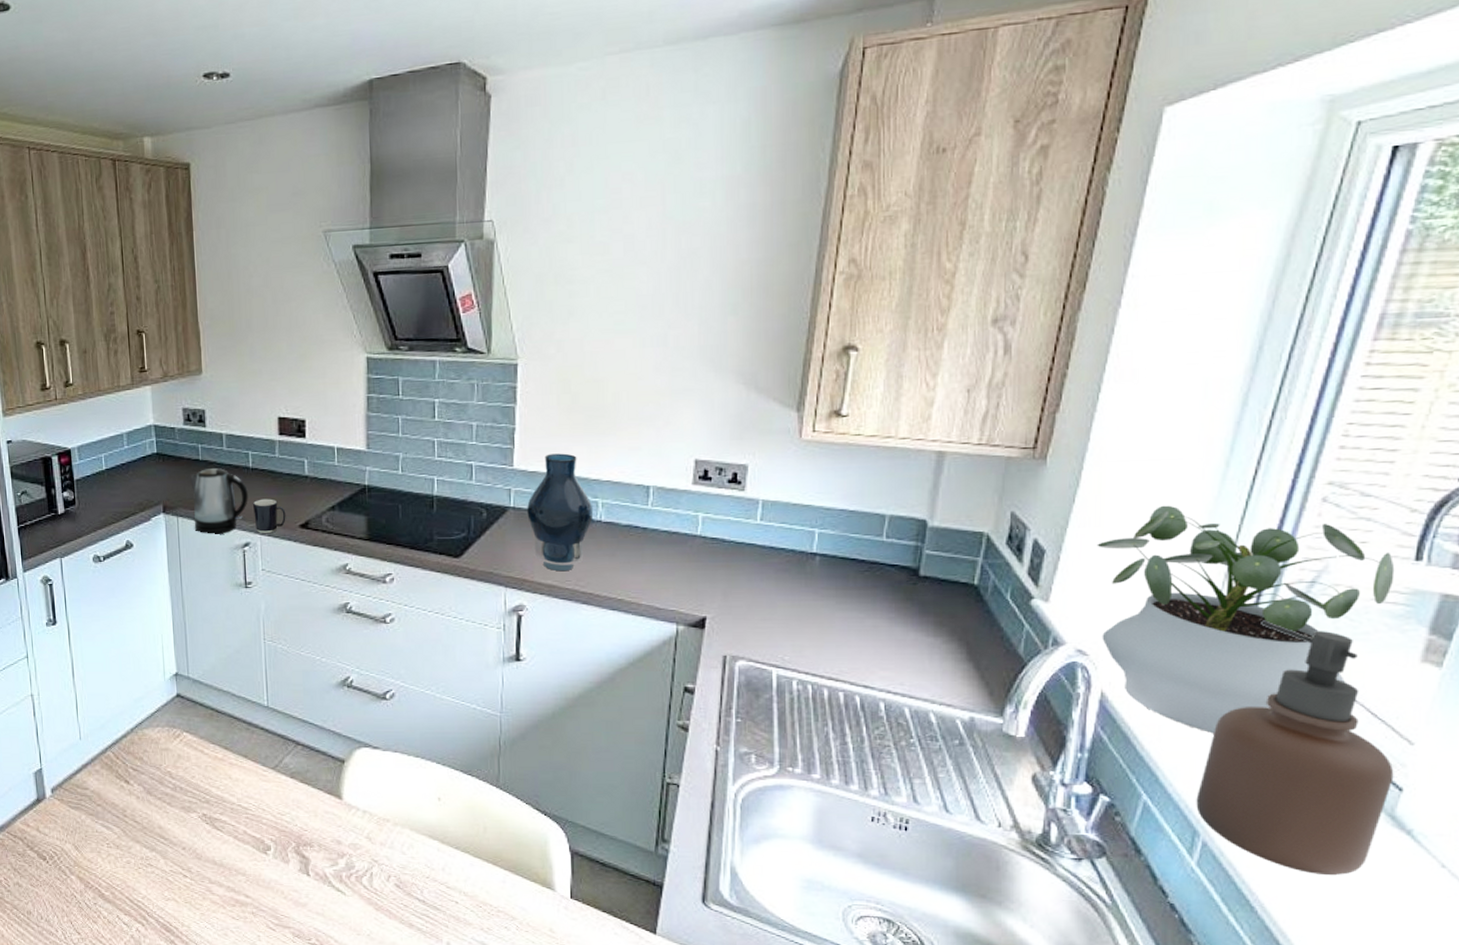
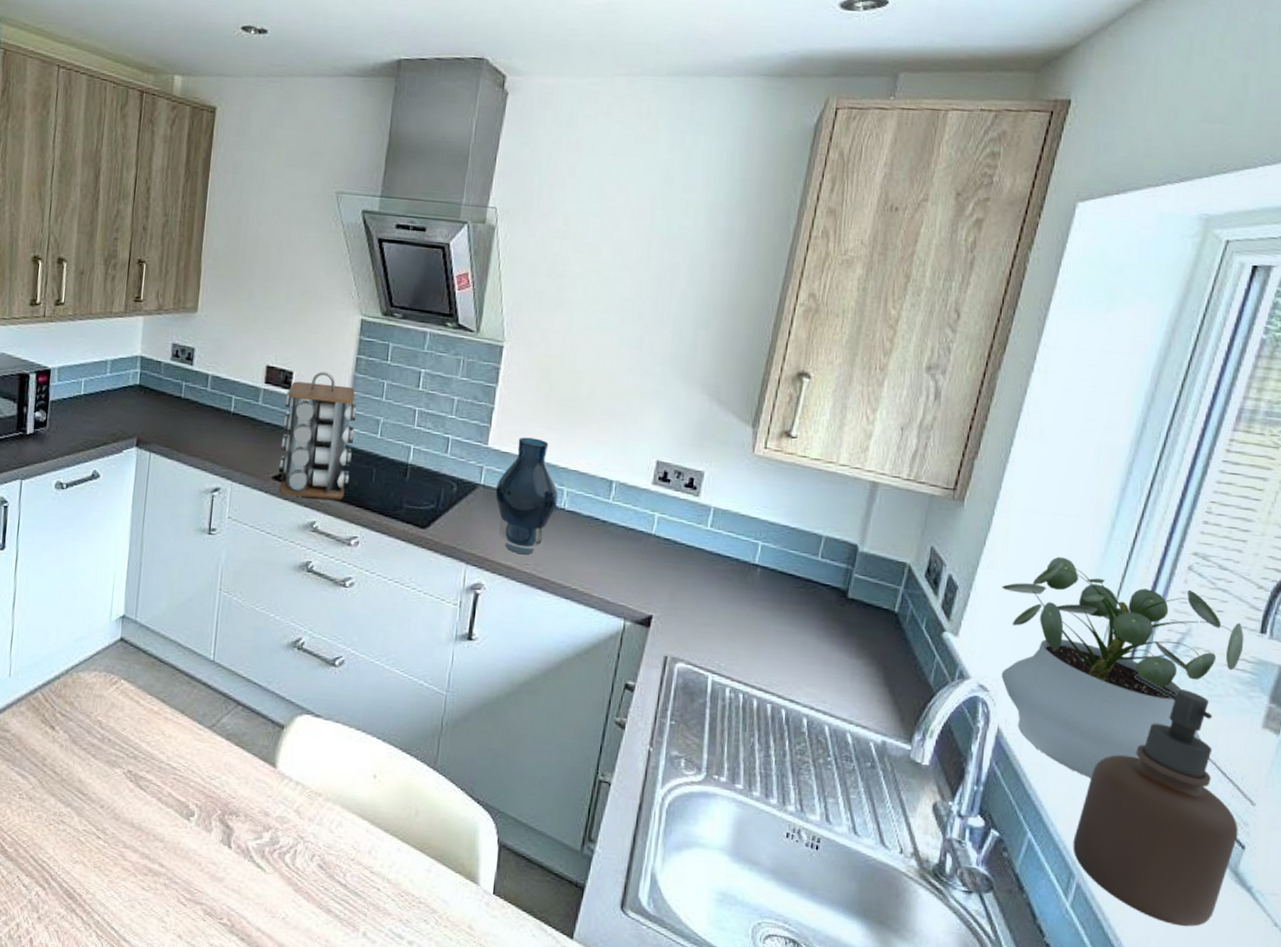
kettle: present [190,468,248,534] -> none [165,407,226,476]
mug: present [252,498,286,534] -> none [228,445,261,482]
spice rack: none [301,415,377,542] -> present [278,371,357,501]

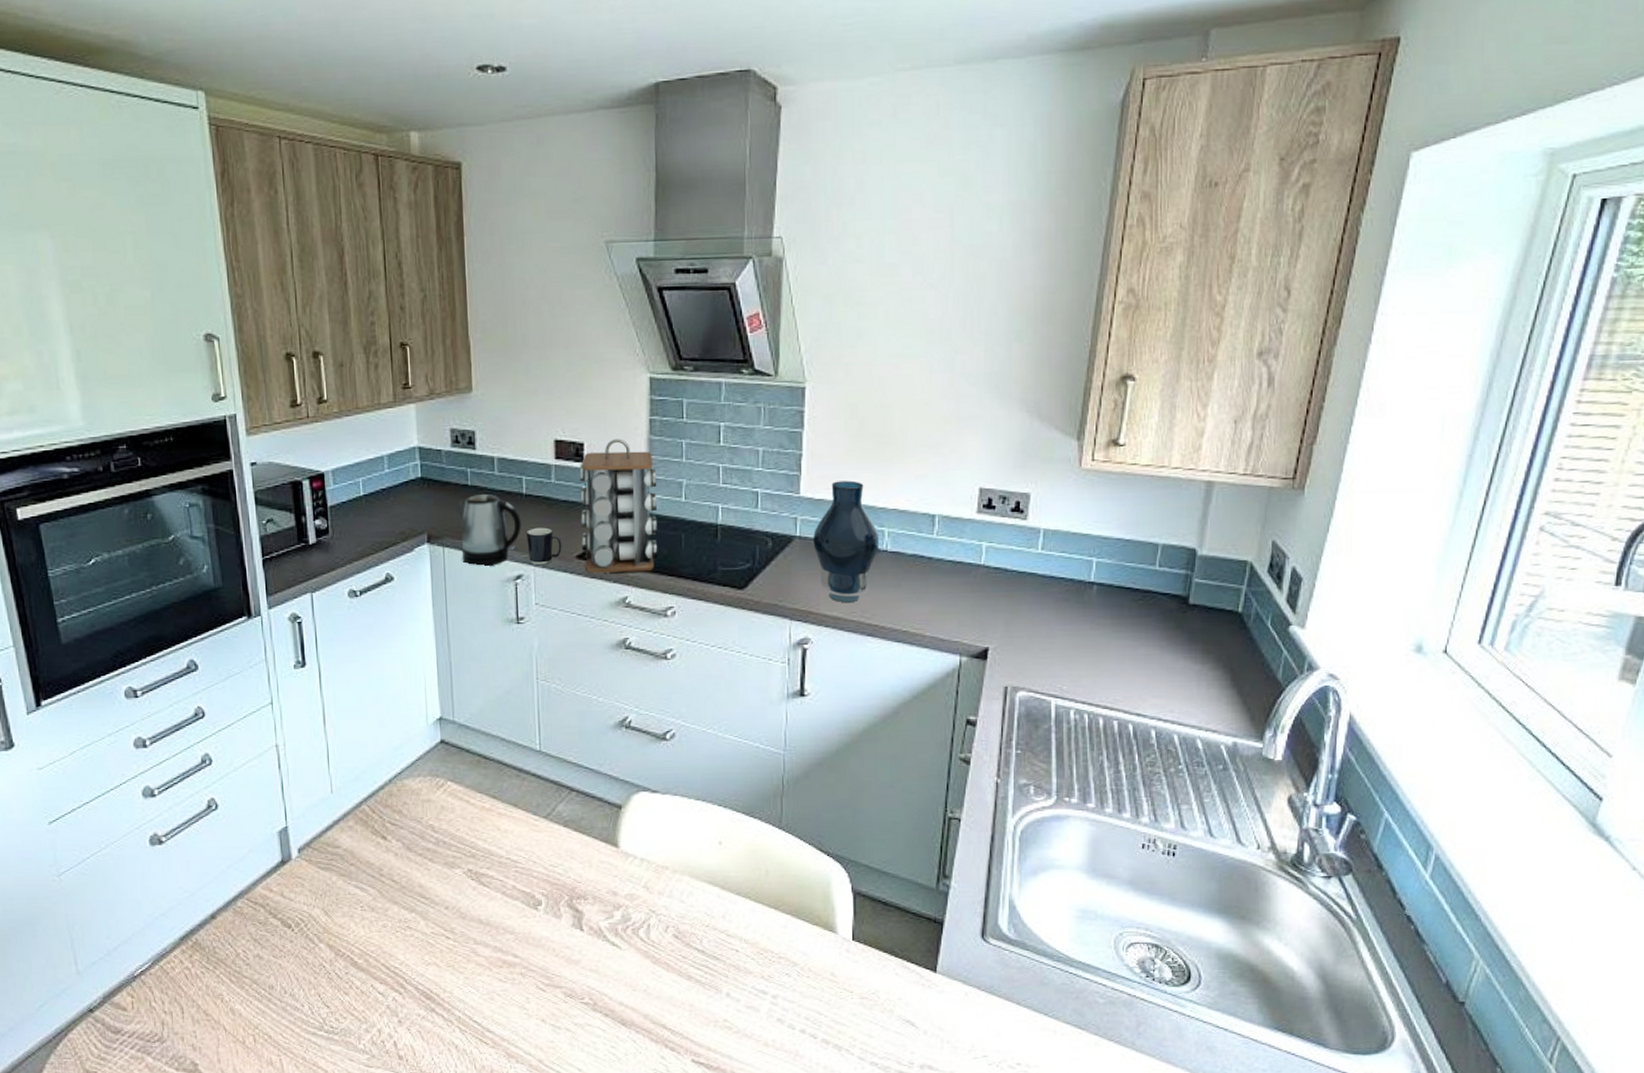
kettle: none [165,407,226,476] -> present [458,494,521,566]
mug: none [228,445,261,482] -> present [525,527,562,566]
potted plant: present [1001,556,1244,778] -> none [1347,534,1599,751]
soap dispenser: present [1073,674,1239,927] -> none [1430,643,1596,883]

